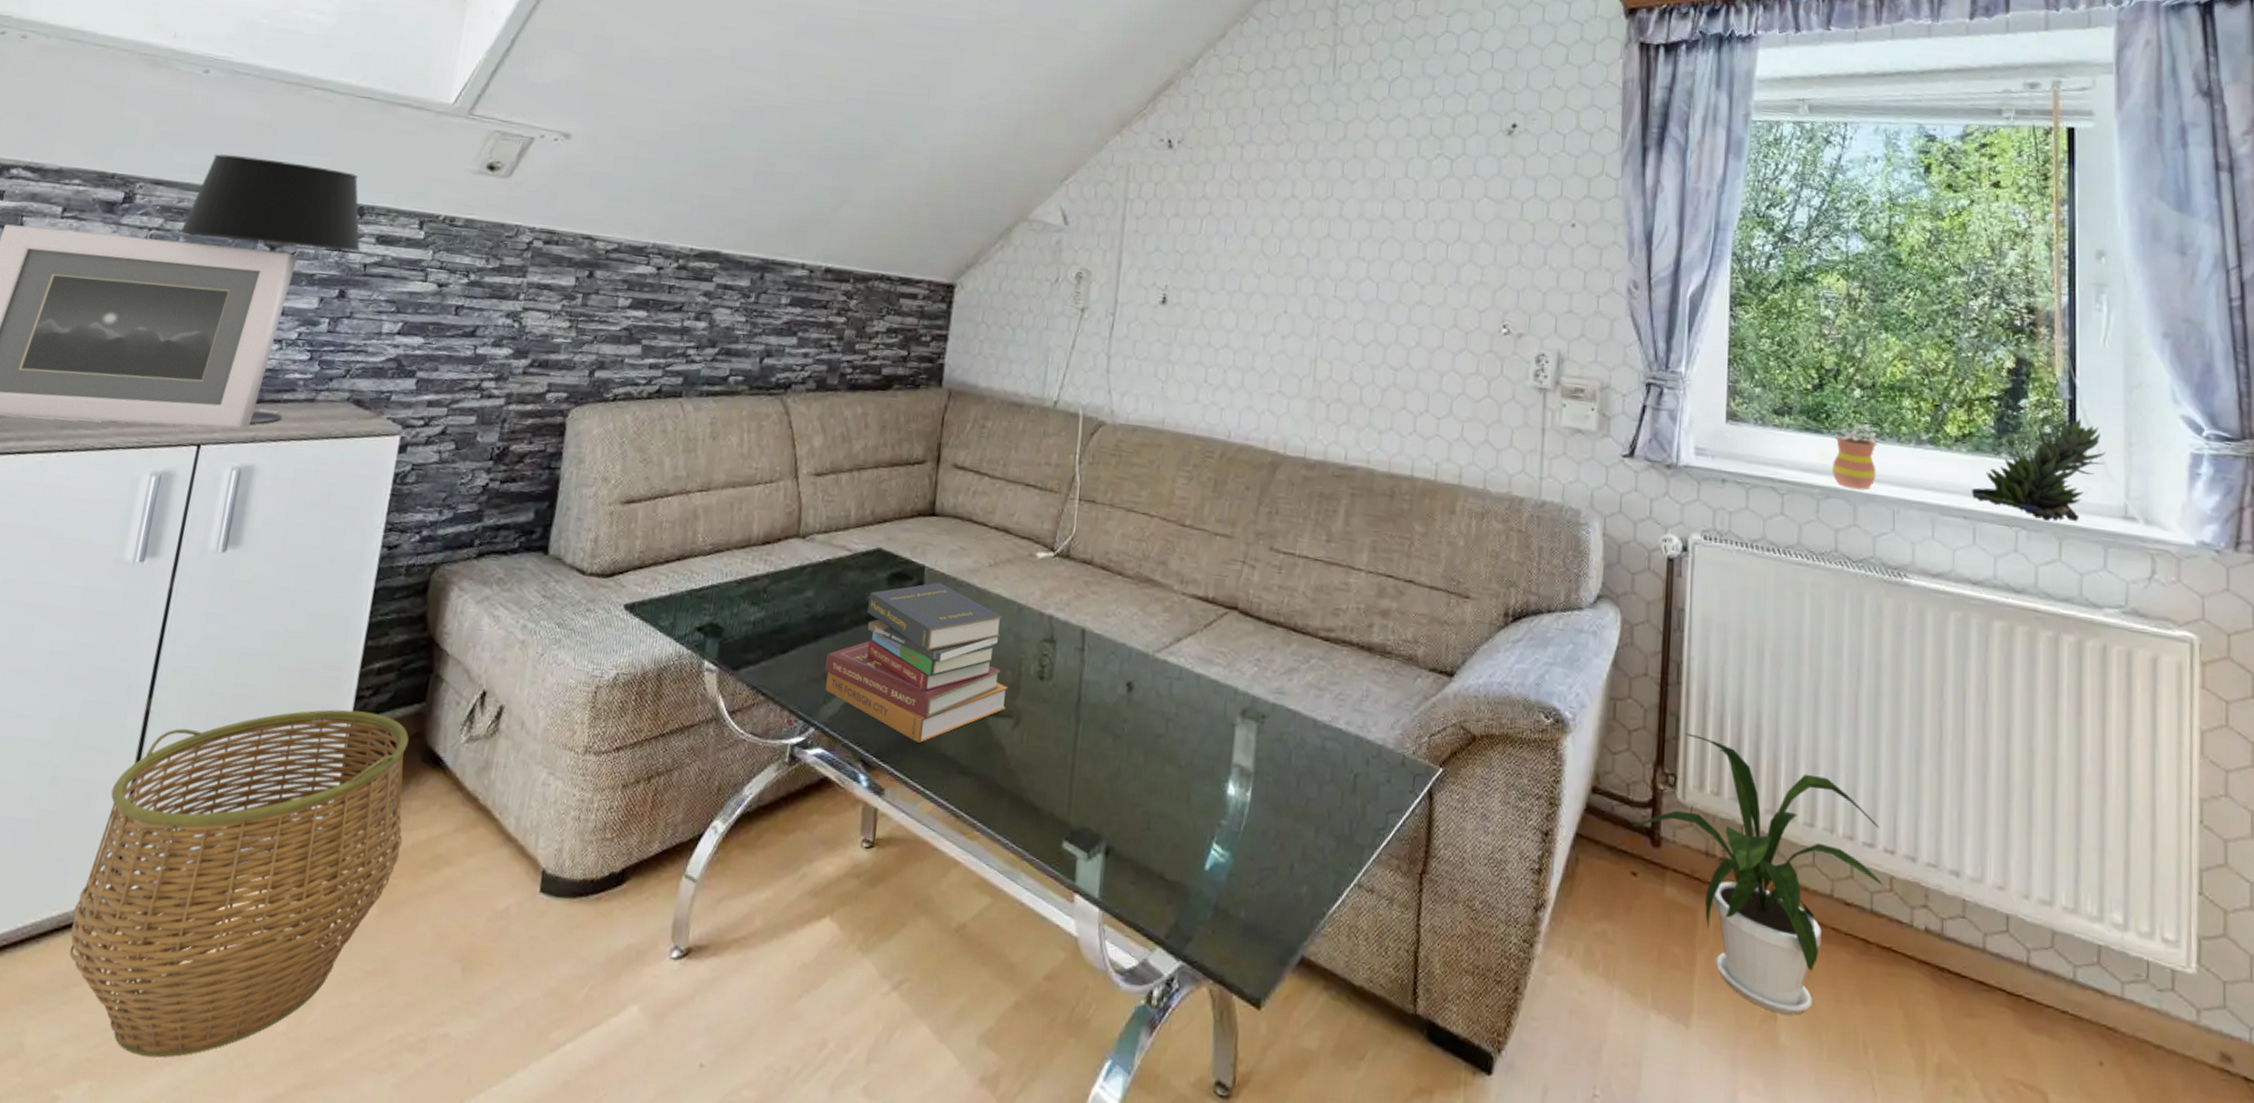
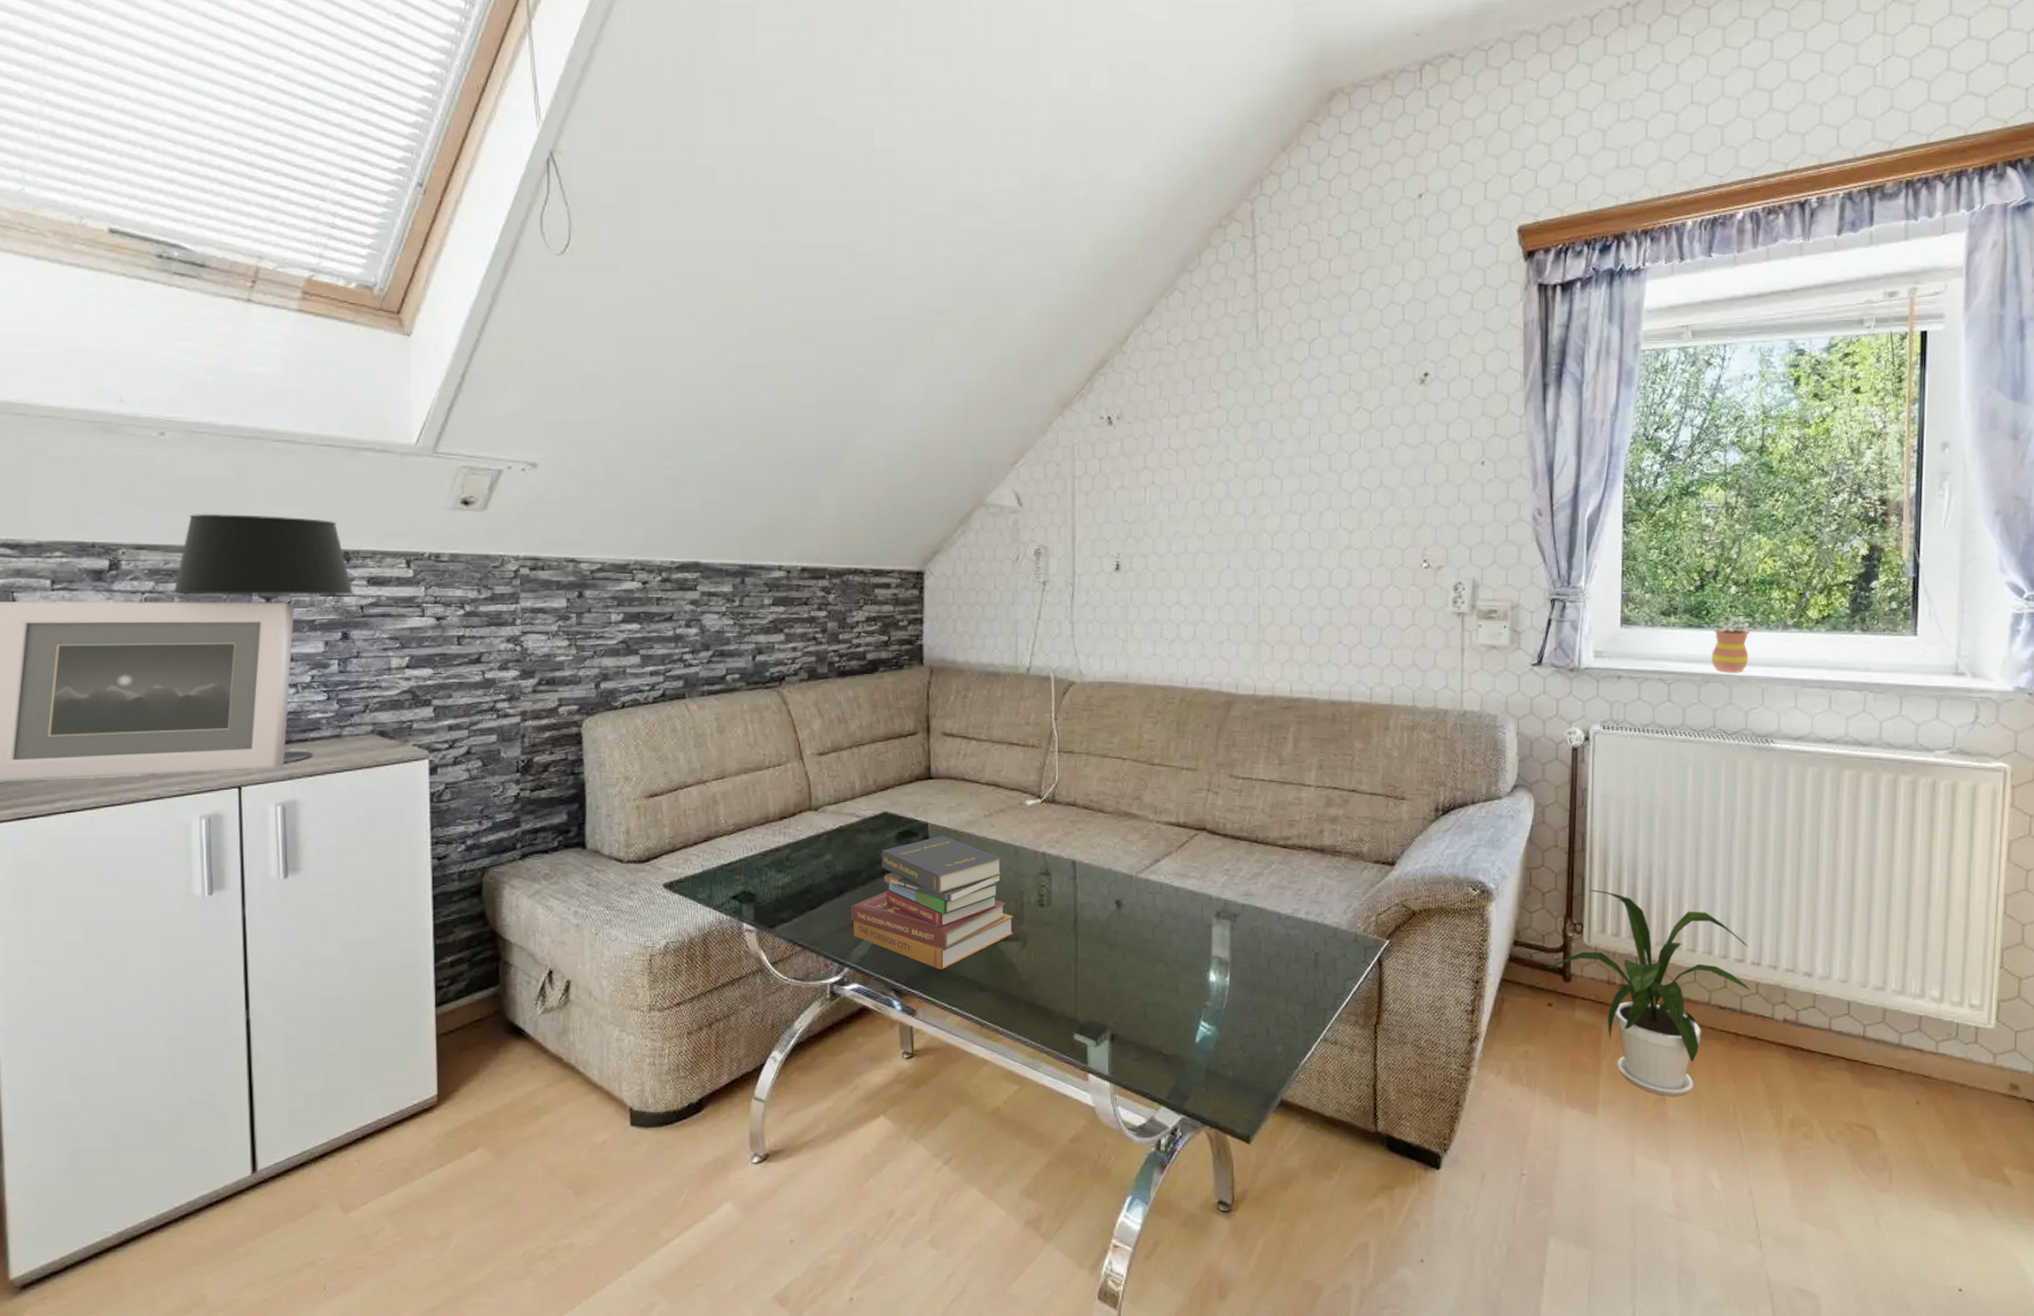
basket: present [69,709,409,1058] -> none [221,999,502,1292]
succulent plant: present [1971,417,2106,522] -> none [1828,592,1942,684]

